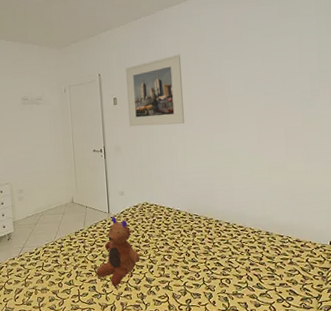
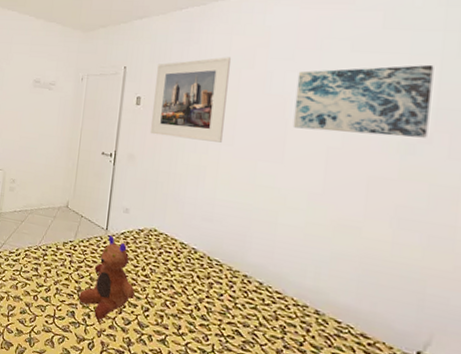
wall art: none [229,40,316,102] -> present [292,64,434,138]

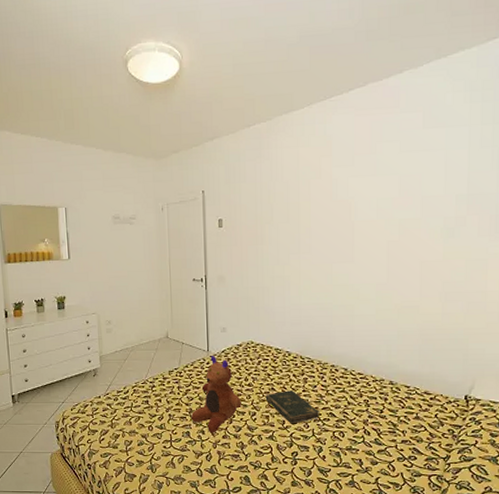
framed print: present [150,57,232,143] -> none [233,169,301,254]
bible: none [162,290,224,333] -> present [265,390,320,424]
wall art: present [292,64,434,138] -> none [358,156,464,228]

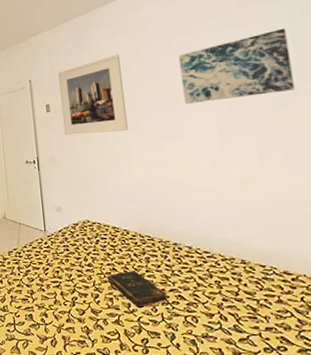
toy: present [191,356,241,433] -> none [33,236,83,317]
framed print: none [233,169,301,254] -> present [58,54,128,136]
wall art: none [358,156,464,228] -> present [178,28,295,104]

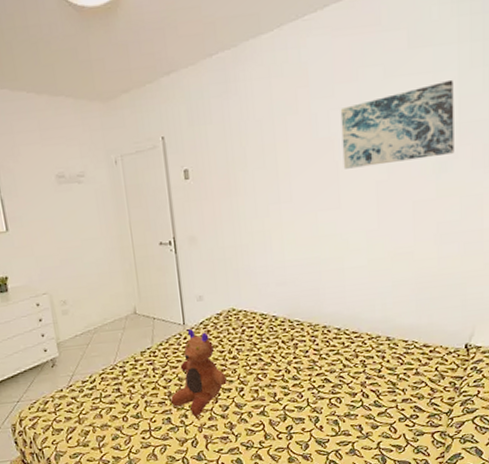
toy: none [33,236,83,317] -> present [171,329,227,417]
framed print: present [58,54,128,136] -> none [199,105,281,209]
bible: present [107,271,169,307] -> none [252,358,315,396]

